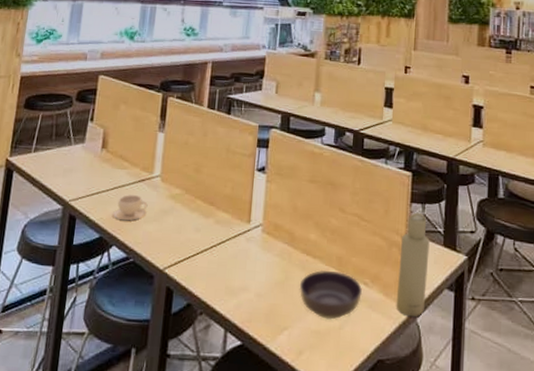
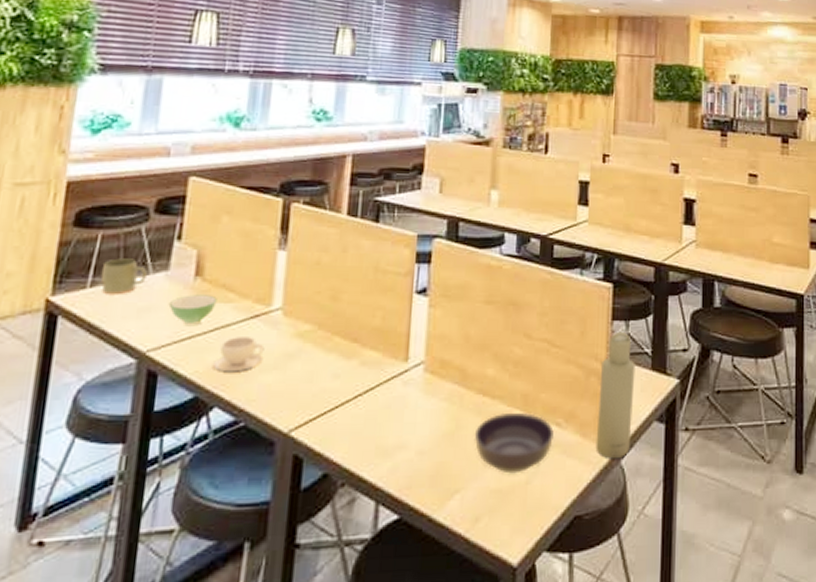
mug: none [40,132,70,158] -> present [100,258,147,294]
bowl: none [84,161,116,185] -> present [168,295,217,327]

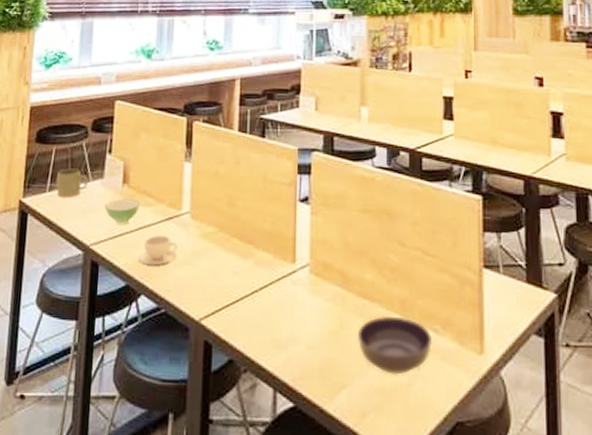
bottle: present [595,331,635,459] -> none [473,243,510,370]

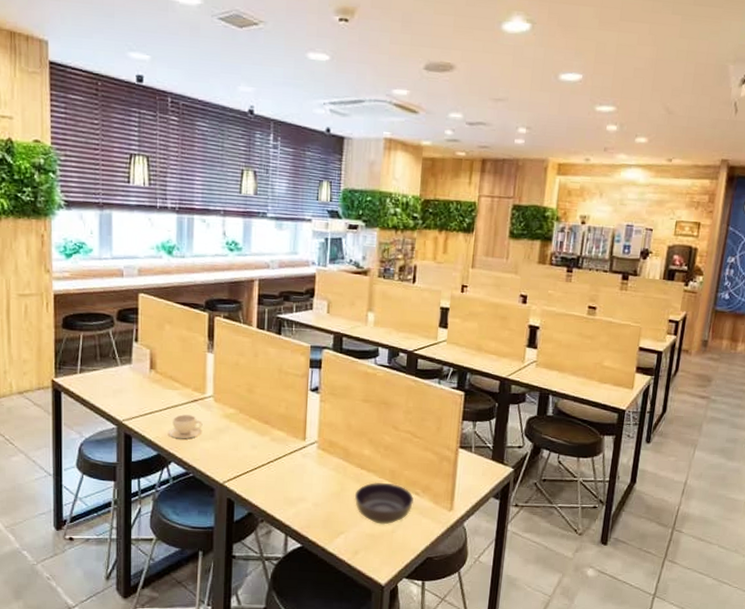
mug: present [56,168,88,197] -> none [86,353,117,379]
bowl: present [104,199,140,226] -> none [134,382,167,405]

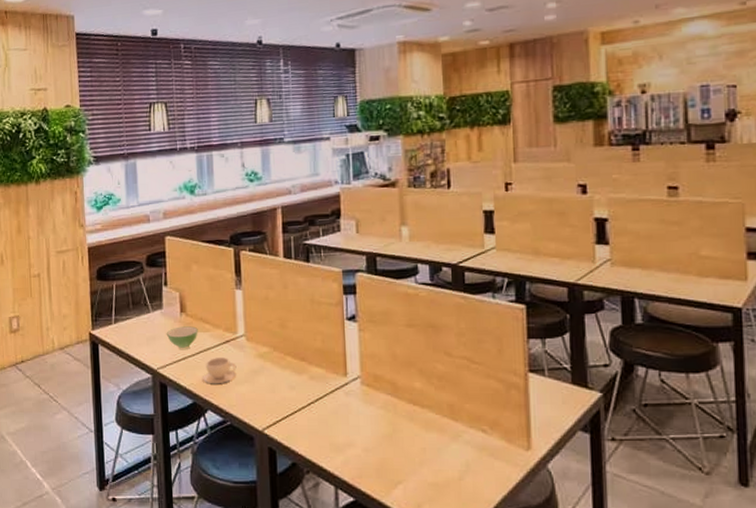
bowl: none [134,382,167,405] -> present [166,326,198,350]
bowl: present [354,482,414,525] -> none [409,419,481,471]

